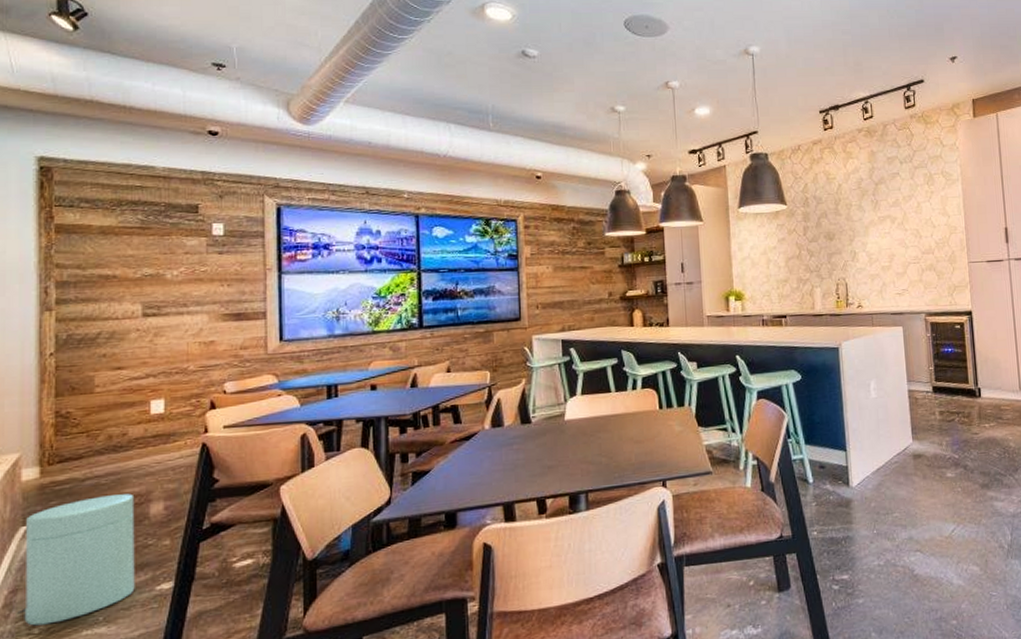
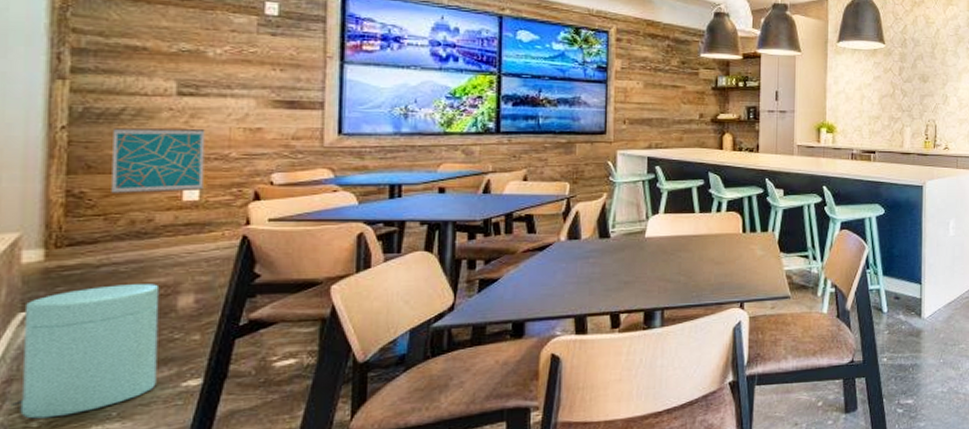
wall art: none [92,345,167,413] -> present [111,128,205,195]

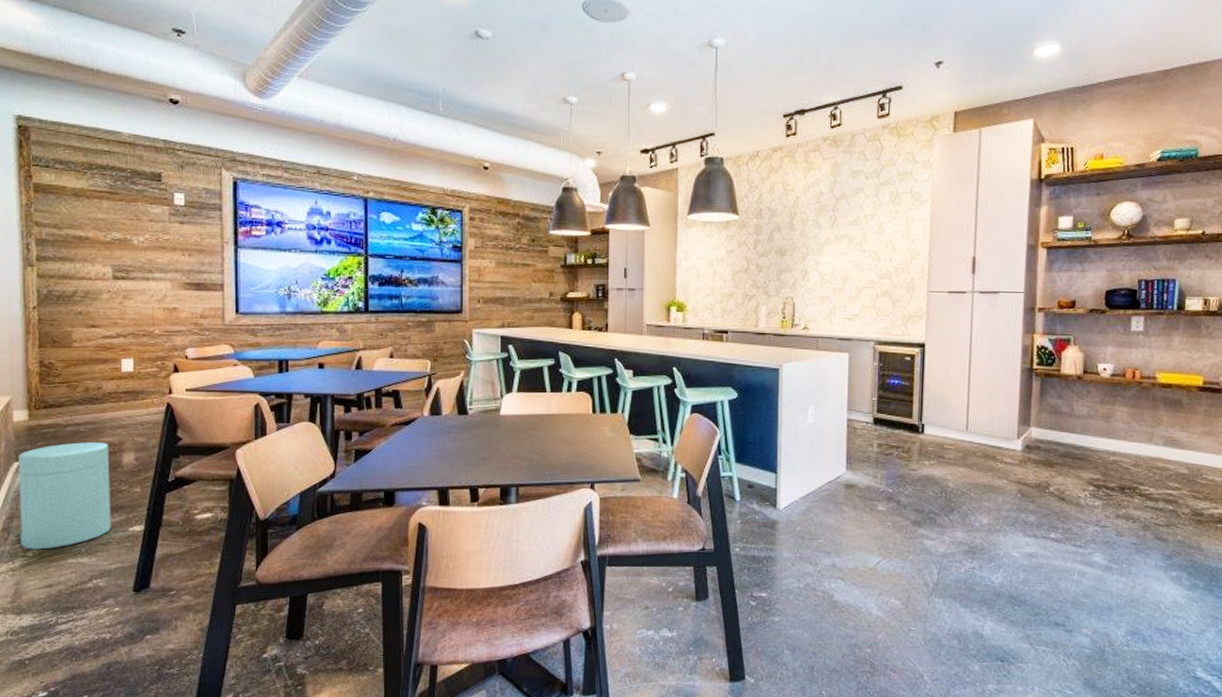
wall art: present [111,128,205,195] -> none [69,308,136,366]

